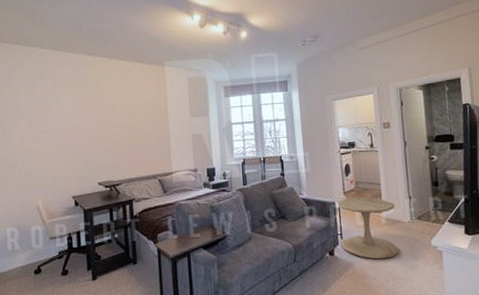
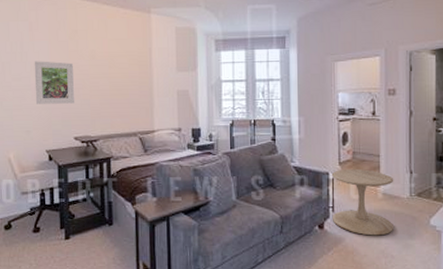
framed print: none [59,114,98,154] -> present [34,61,75,104]

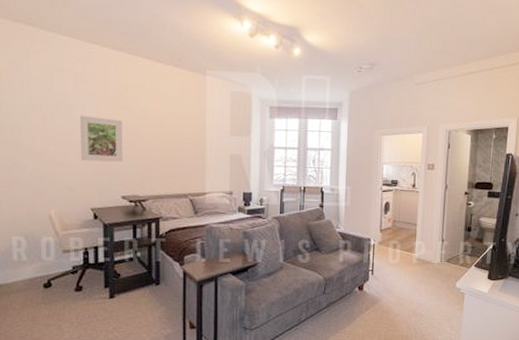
side table: present [332,169,394,236] -> none [371,236,428,297]

